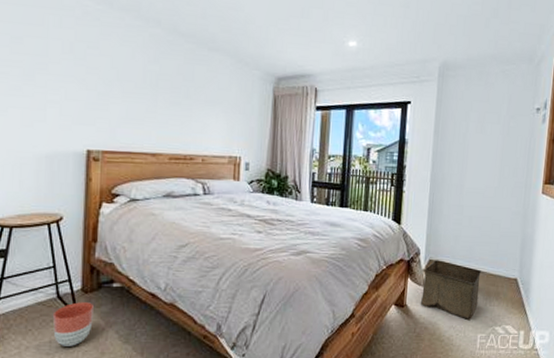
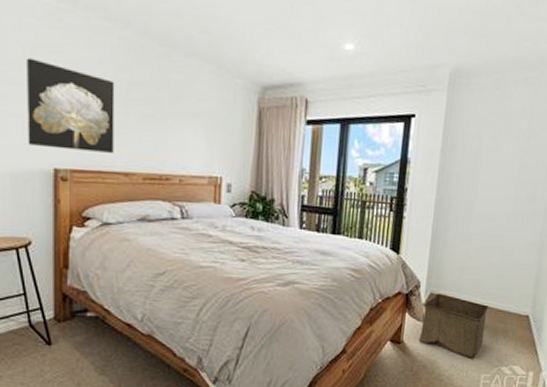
planter: present [53,302,93,346] -> none [26,331,67,377]
wall art: none [63,52,145,136] -> present [27,58,115,153]

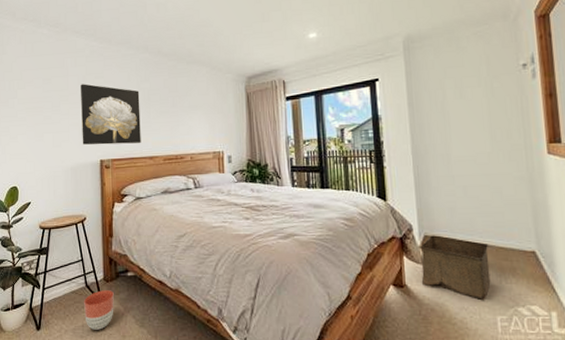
planter: none [26,331,67,377] -> present [84,290,114,330]

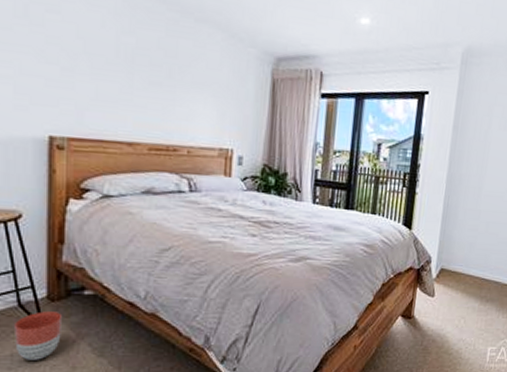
wall art: present [81,84,141,145] -> none [19,15,119,121]
storage bin: present [420,235,491,301] -> none [429,268,496,333]

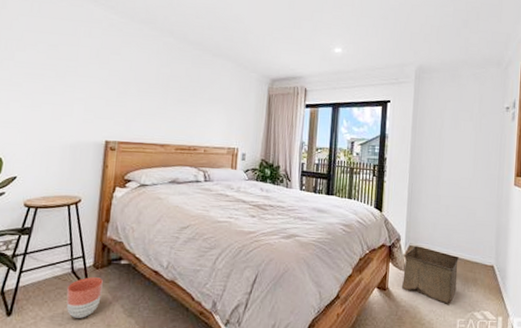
storage bin: none [429,268,496,333] -> present [401,246,459,306]

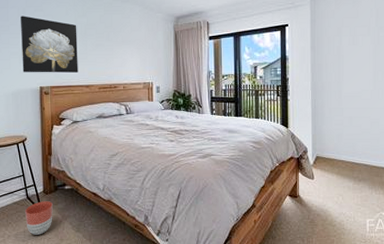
wall art: none [87,57,158,129] -> present [21,16,78,73]
storage bin: present [401,246,459,306] -> none [311,156,364,208]

